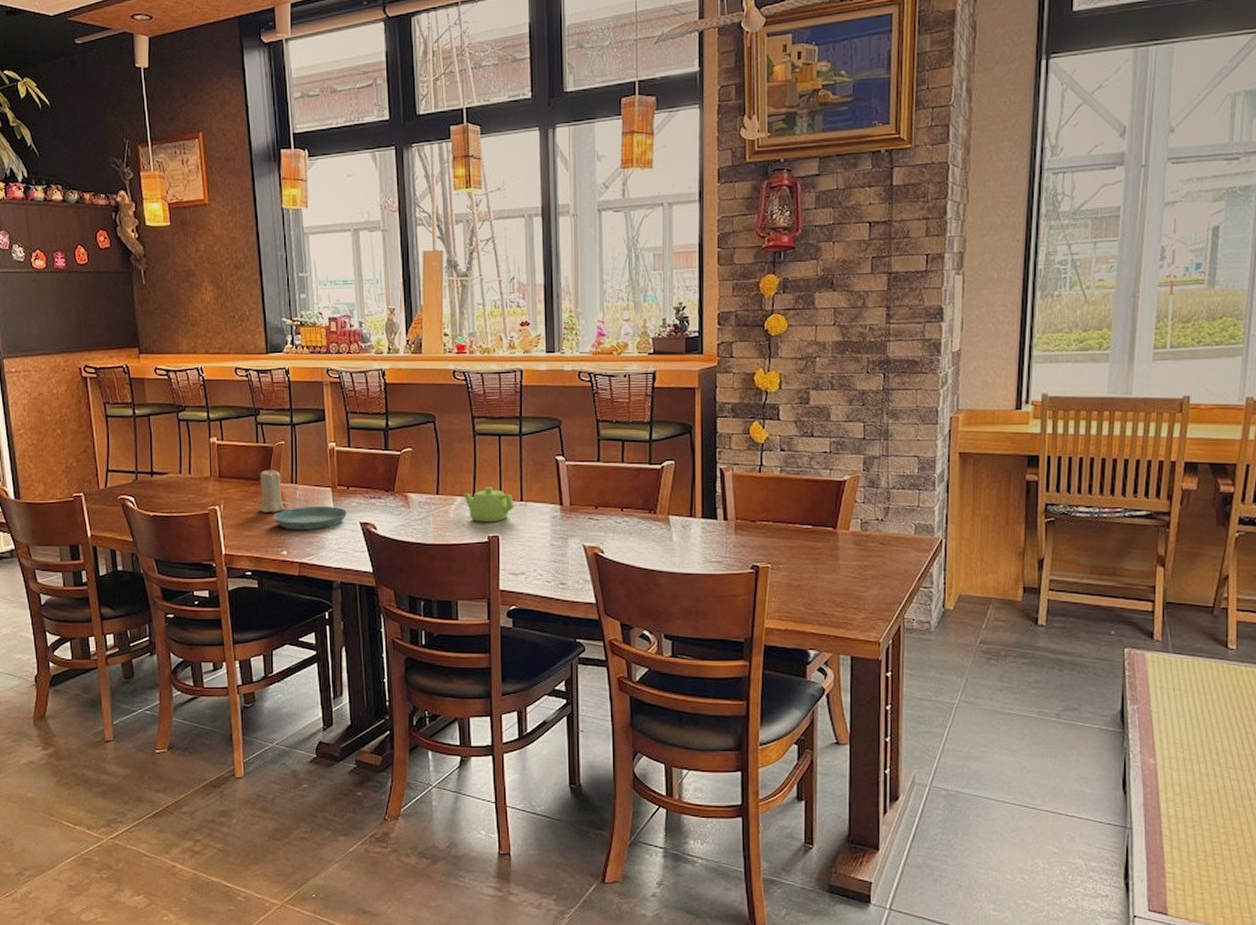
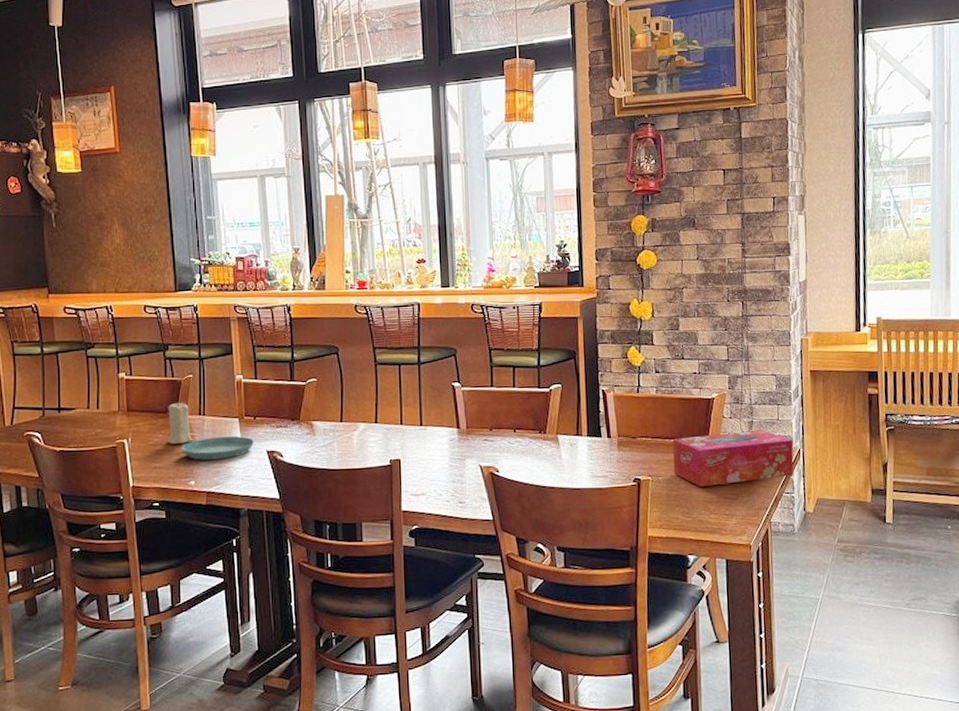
teapot: present [464,487,514,523] -> none [366,413,414,447]
tissue box: none [796,516,935,577] -> present [672,429,794,487]

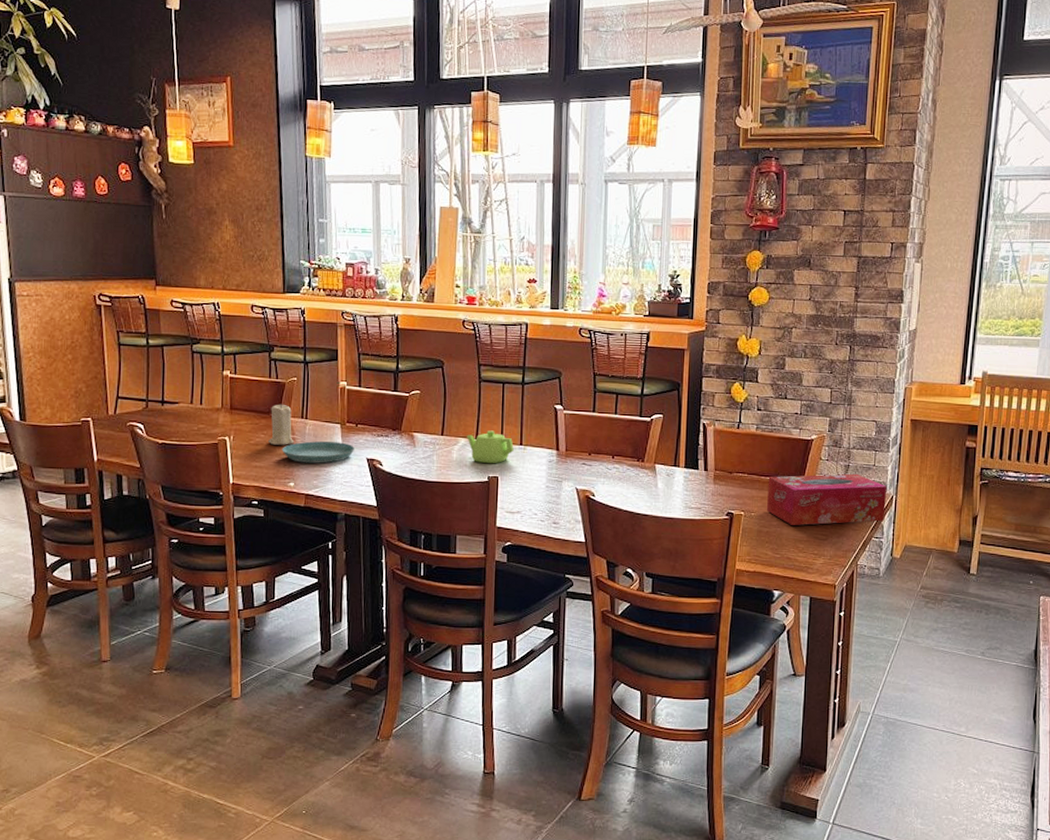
teapot: none [366,413,414,447] -> present [467,430,514,464]

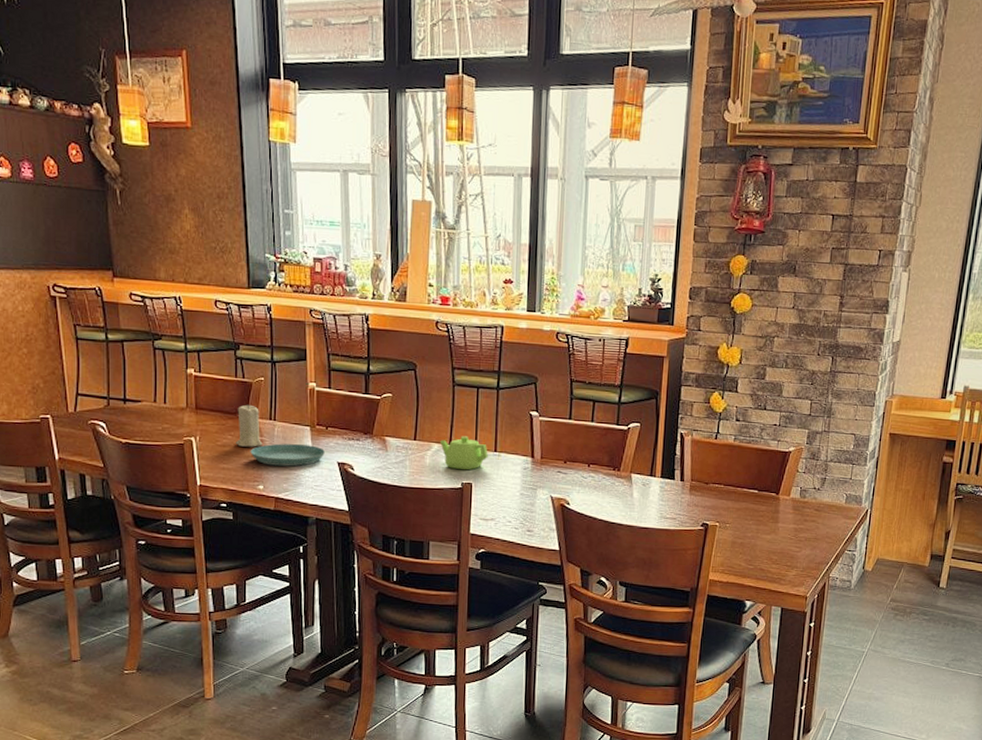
tissue box: present [766,473,887,526] -> none [741,486,863,538]

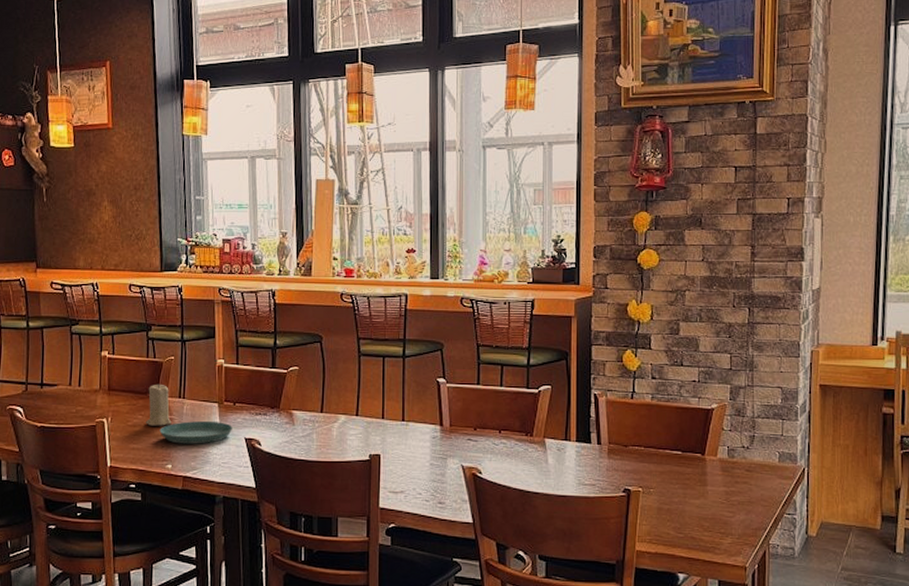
teapot: present [440,436,488,470] -> none [347,406,396,442]

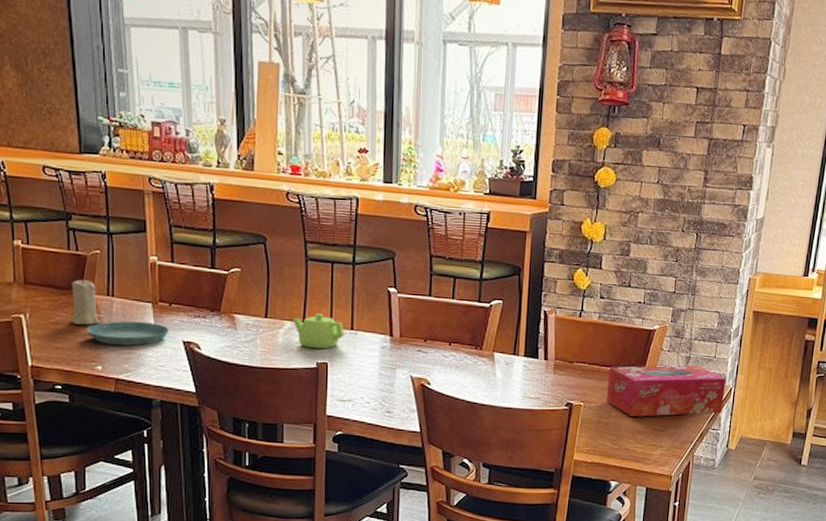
teapot: none [347,406,396,442] -> present [293,313,344,350]
tissue box: none [666,444,798,502] -> present [606,365,727,417]

